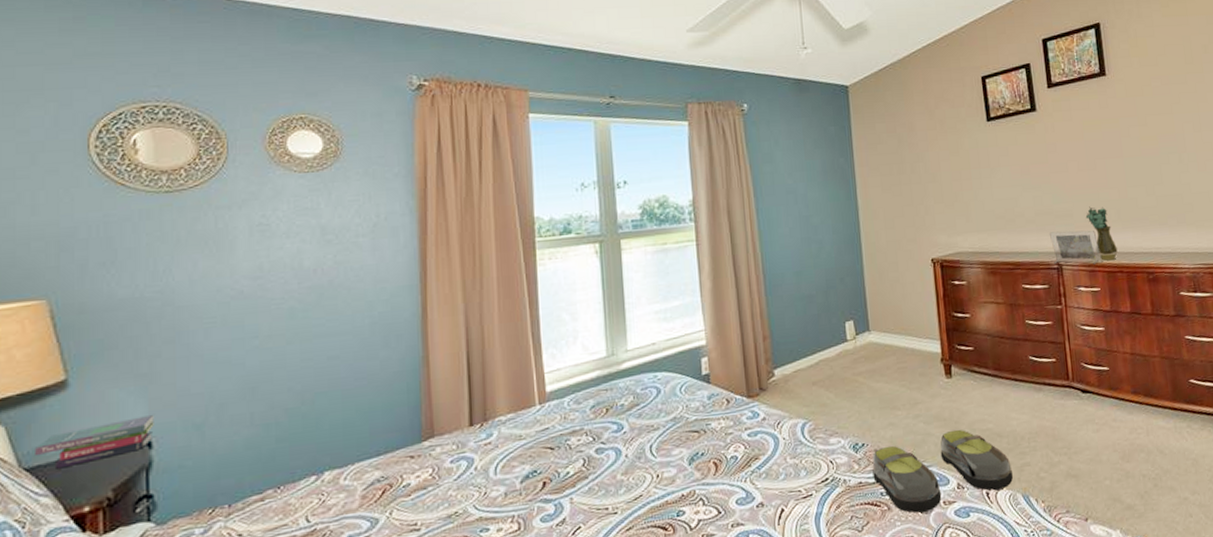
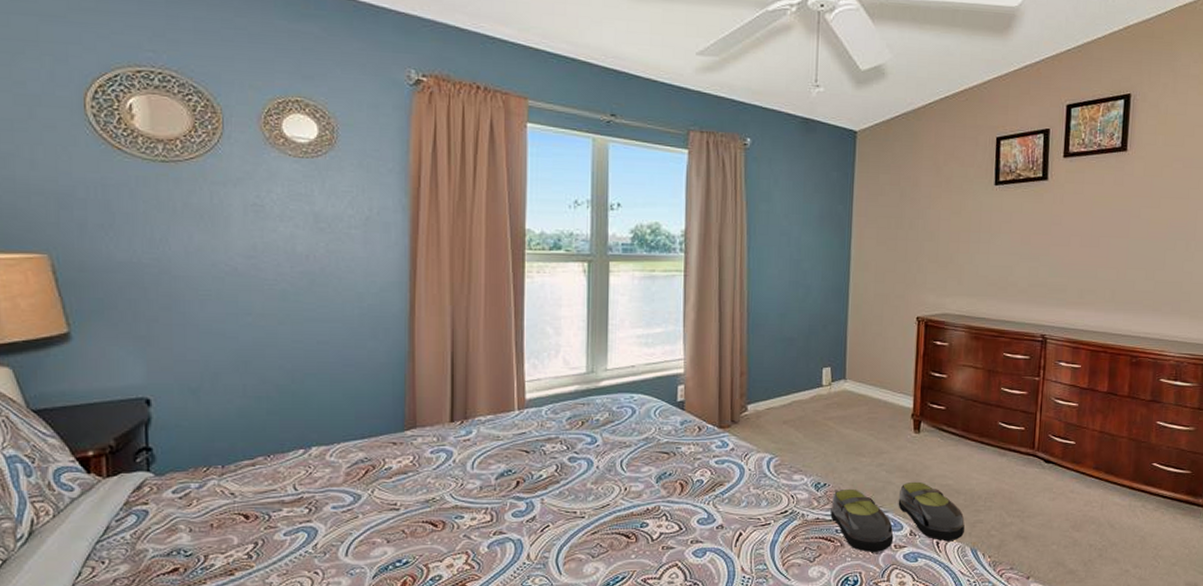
books: present [35,415,154,469] -> none [41,375,152,414]
photo frame: present [1050,230,1102,264] -> none [1039,305,1088,342]
vase: present [1085,206,1118,261] -> none [1079,284,1106,339]

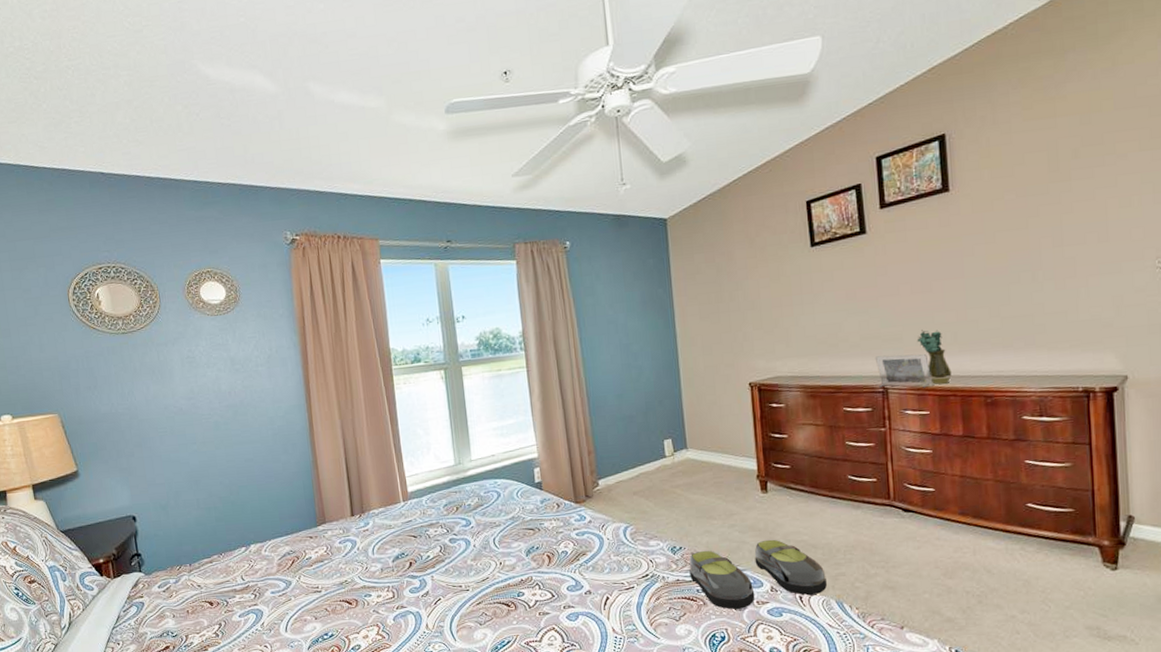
photo frame: none [1039,305,1088,342] -> present [876,354,933,388]
vase: none [1079,284,1106,339] -> present [917,330,952,385]

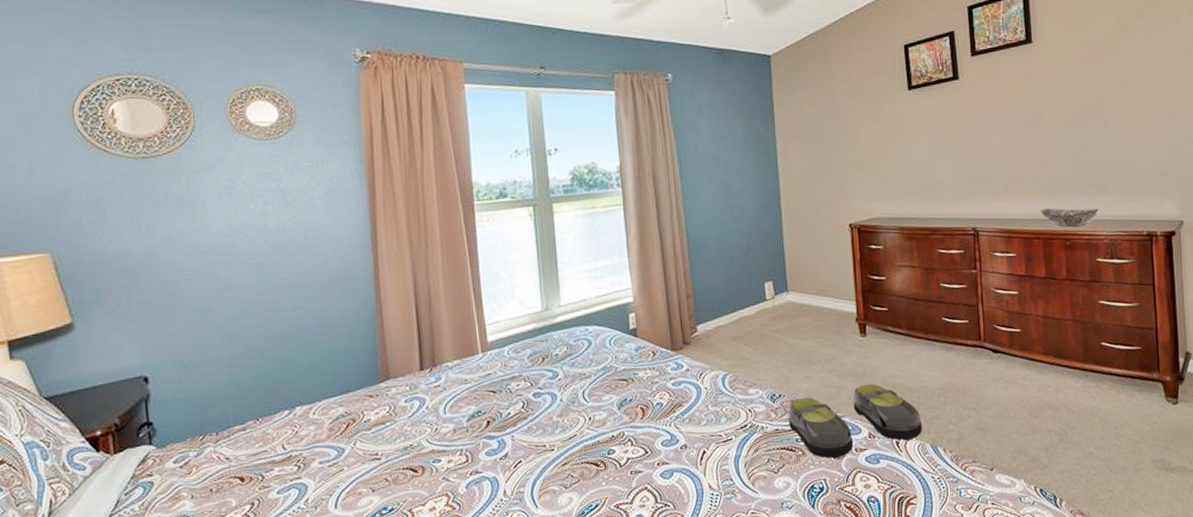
photo frame: present [876,354,933,388] -> none [967,197,1019,231]
vase: present [917,330,952,385] -> none [1004,174,1035,227]
decorative bowl: none [958,363,1026,384] -> present [1041,208,1099,227]

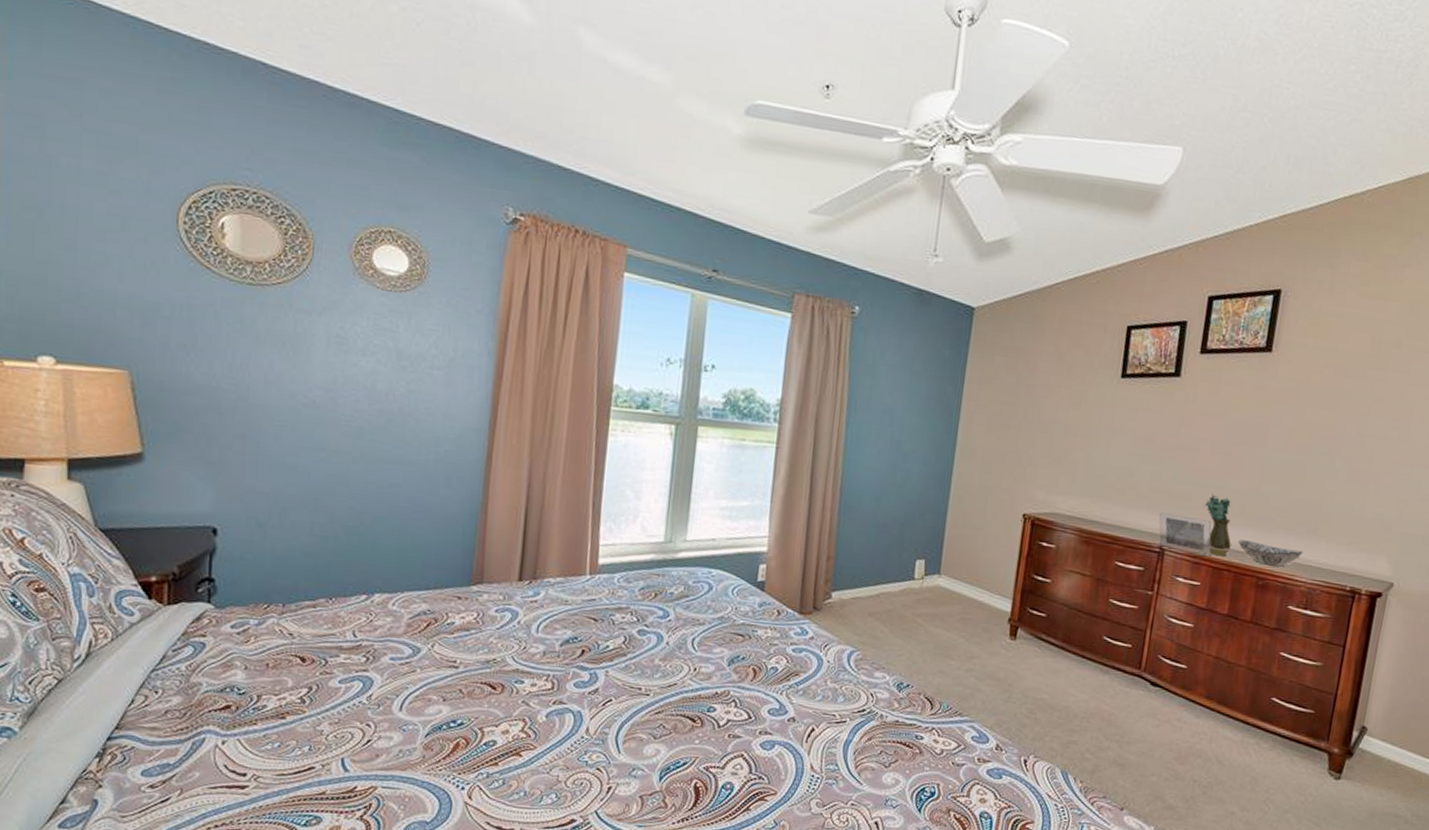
slippers: present [788,383,923,458] -> none [911,691,1057,764]
photo frame: none [967,197,1019,231] -> present [1156,512,1212,557]
vase: none [1004,174,1035,227] -> present [1204,494,1232,556]

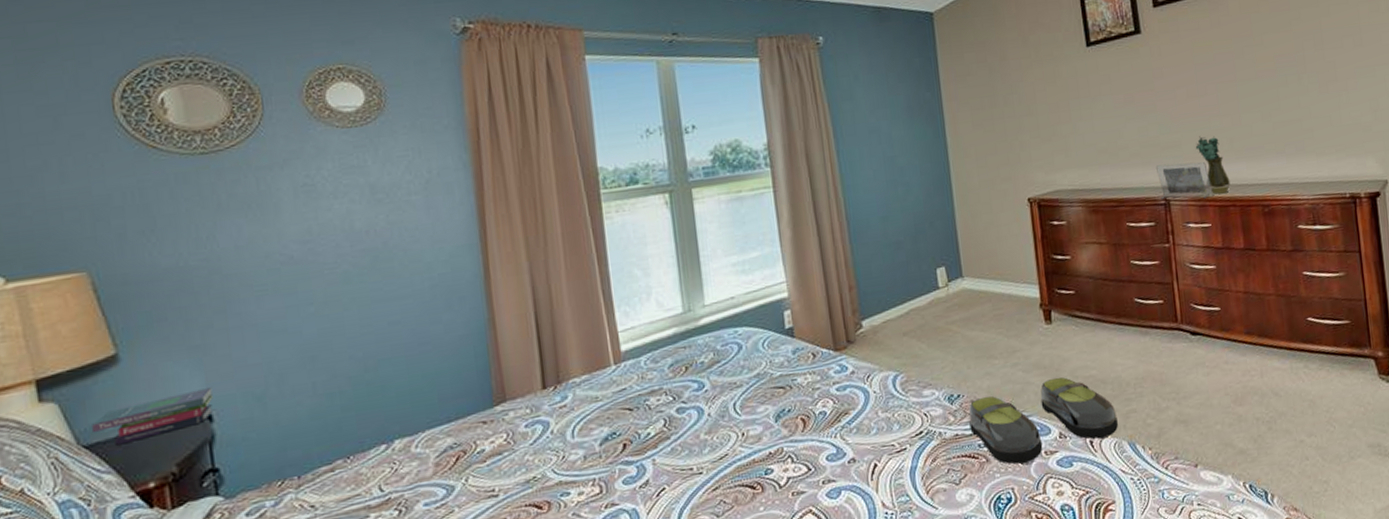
books: none [110,502,221,537] -> present [92,388,213,446]
slippers: none [911,691,1057,764] -> present [968,377,1119,464]
decorative bowl: present [1238,539,1303,567] -> none [1236,170,1298,192]

